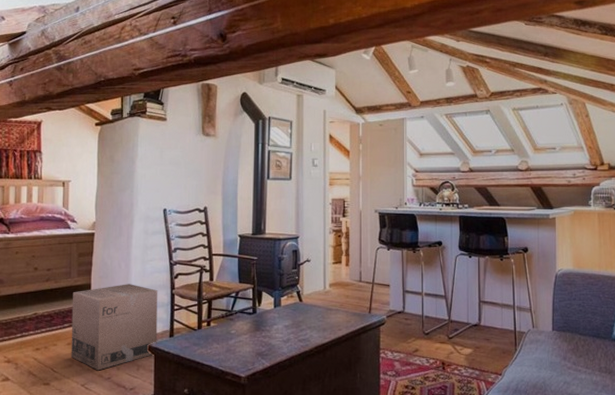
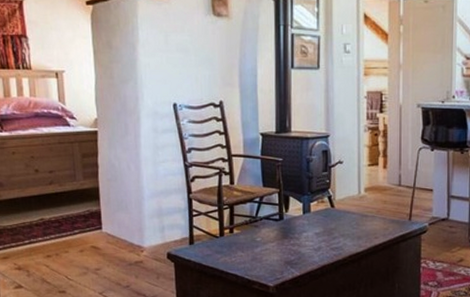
cardboard box: present [71,284,158,371] -> none [79,187,176,279]

